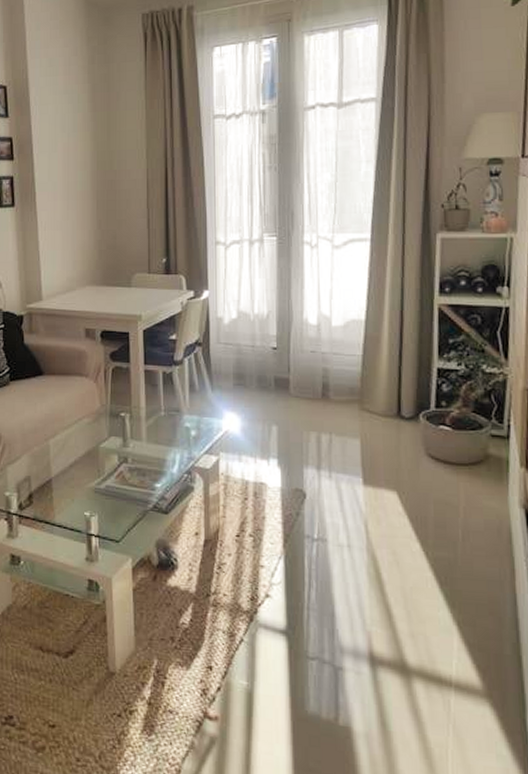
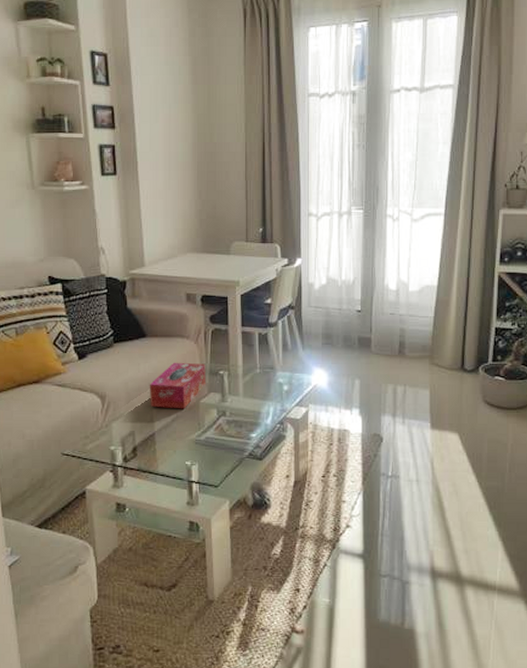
tissue box: none [46,402,106,454] -> present [149,362,206,409]

